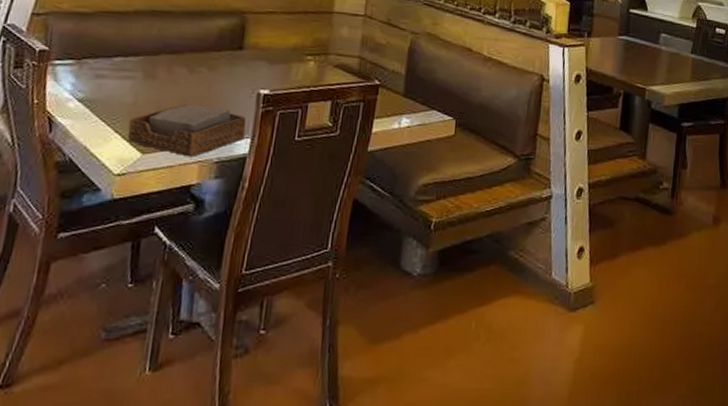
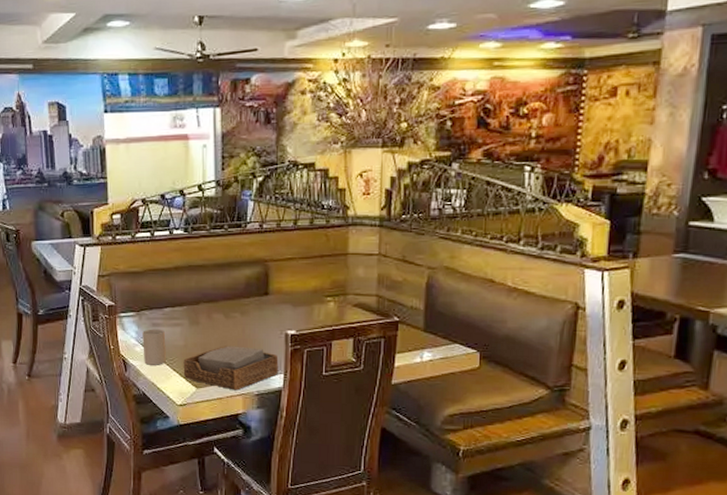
cup: none [77,81,111,125] -> present [143,329,166,365]

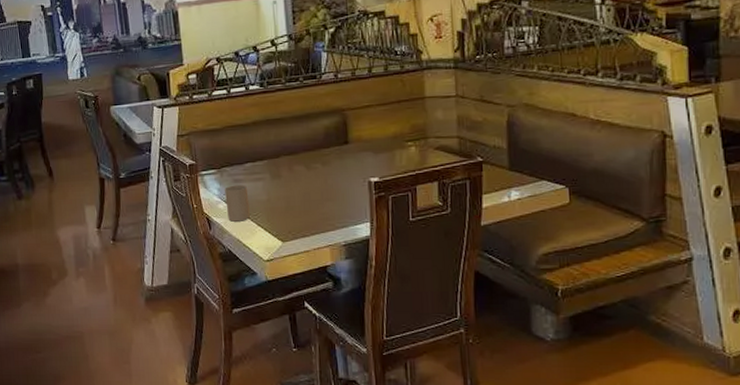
napkin holder: present [183,346,279,391] -> none [267,197,364,242]

